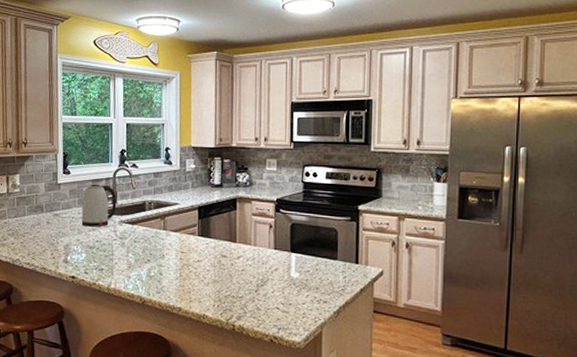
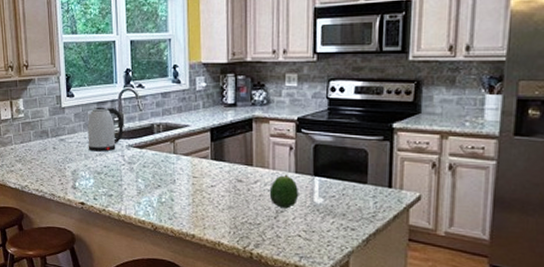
fruit: none [251,250,277,283] -> present [269,174,298,209]

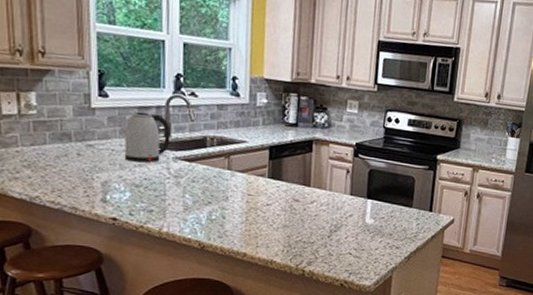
fruit: present [269,174,298,209] -> none [324,196,352,228]

